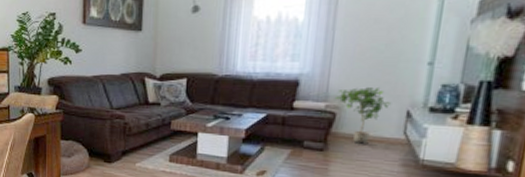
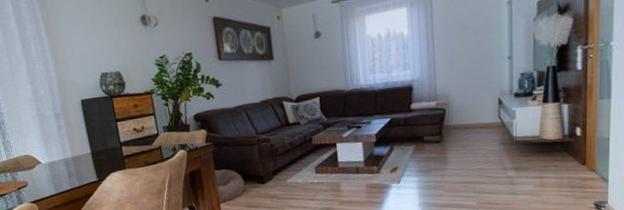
potted plant: present [334,87,392,145] -> none [442,83,486,133]

